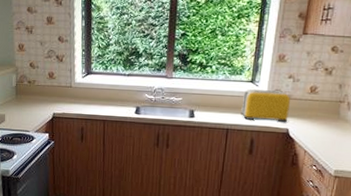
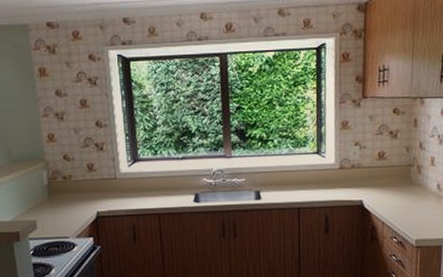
toaster: present [241,89,291,122] -> none [309,160,361,195]

